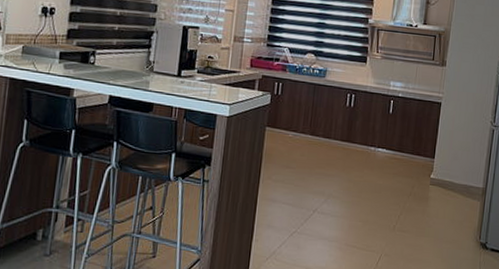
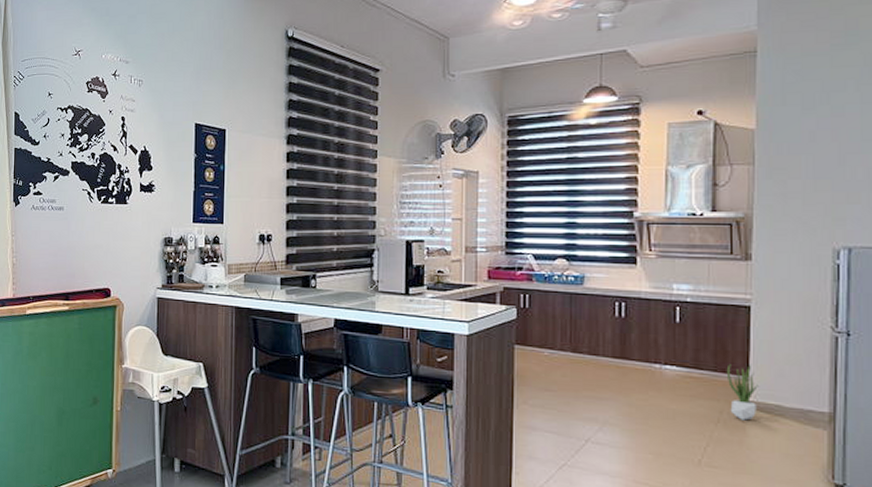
potted plant: none [419,148,440,194] -> present [726,364,758,421]

